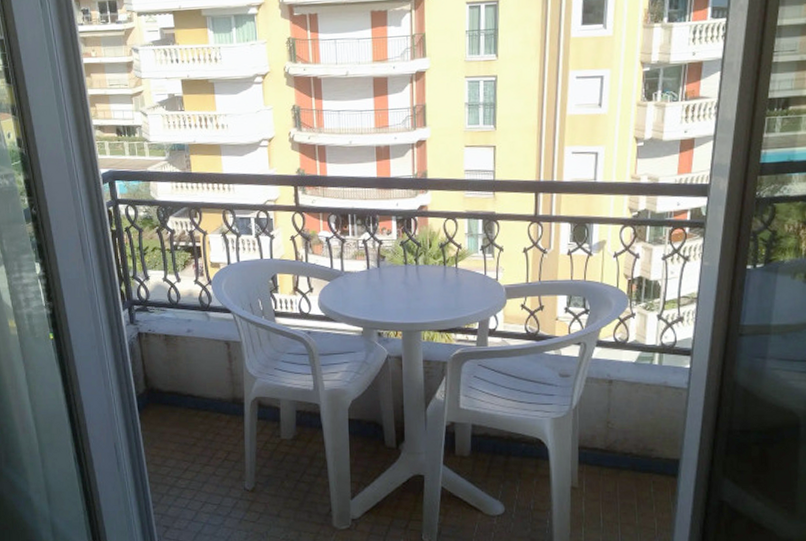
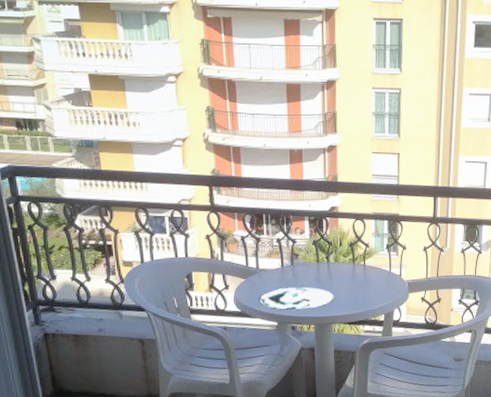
plate: none [343,290,423,315] -> present [258,287,334,310]

